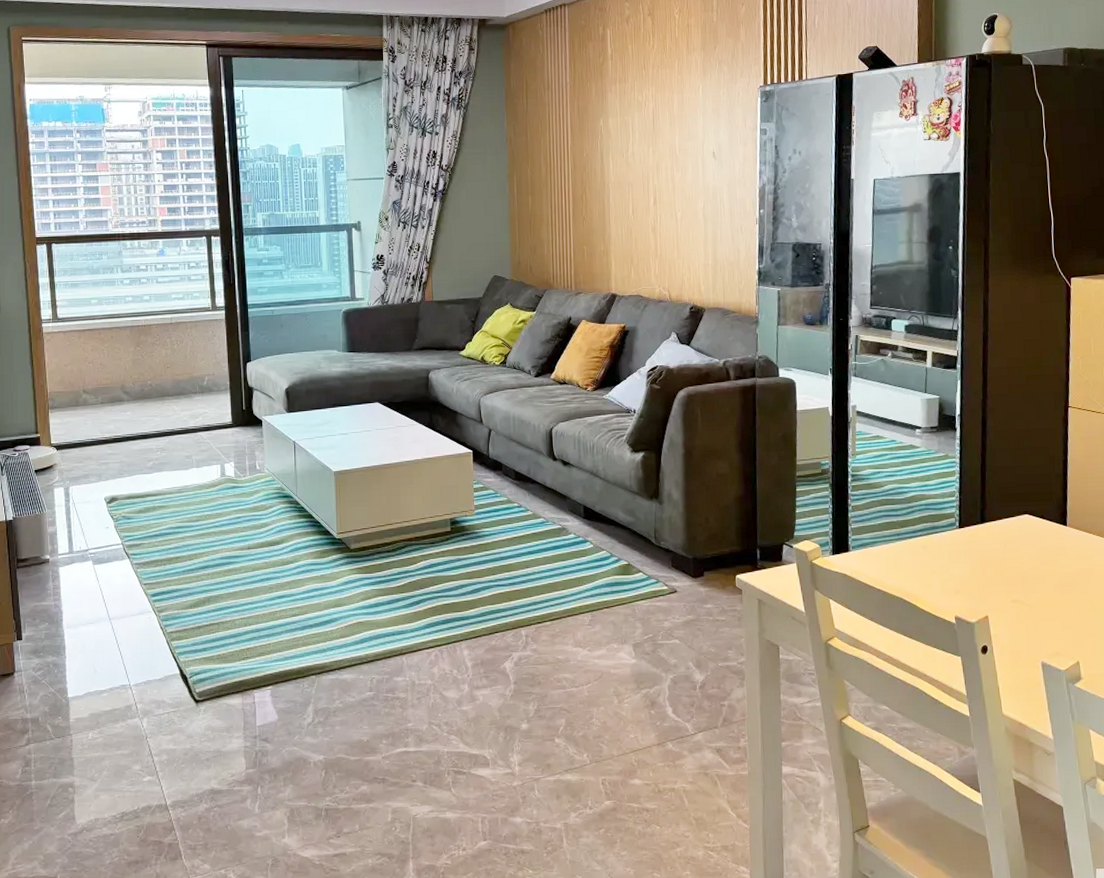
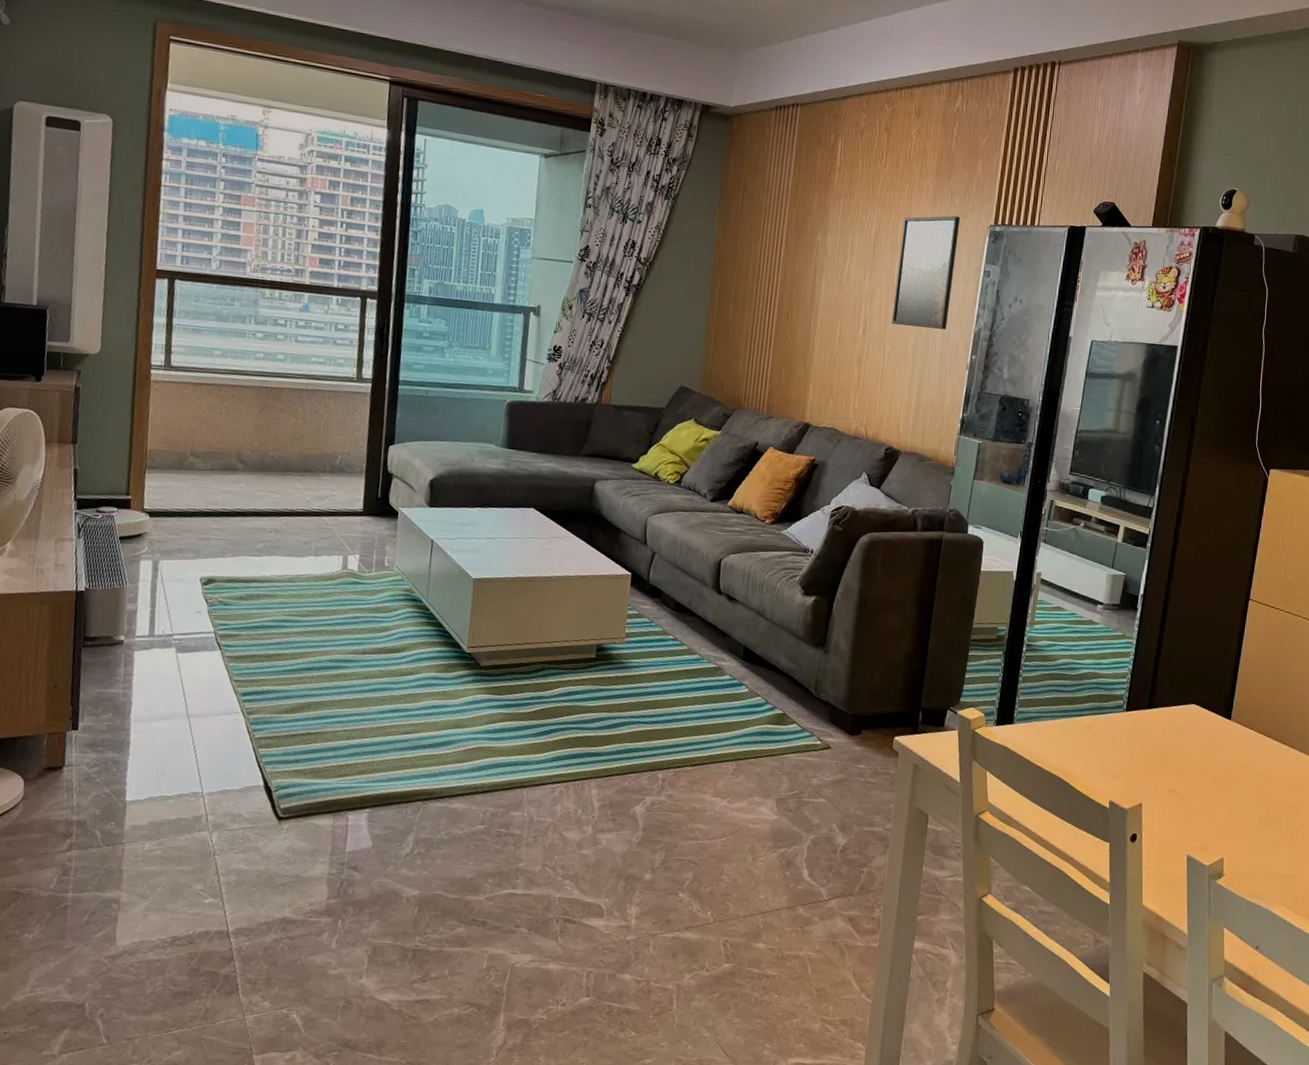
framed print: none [677,82,732,192] -> present [892,215,961,330]

